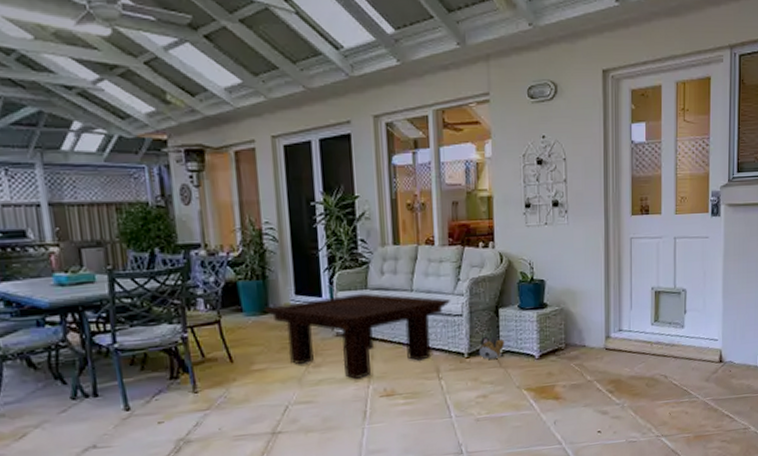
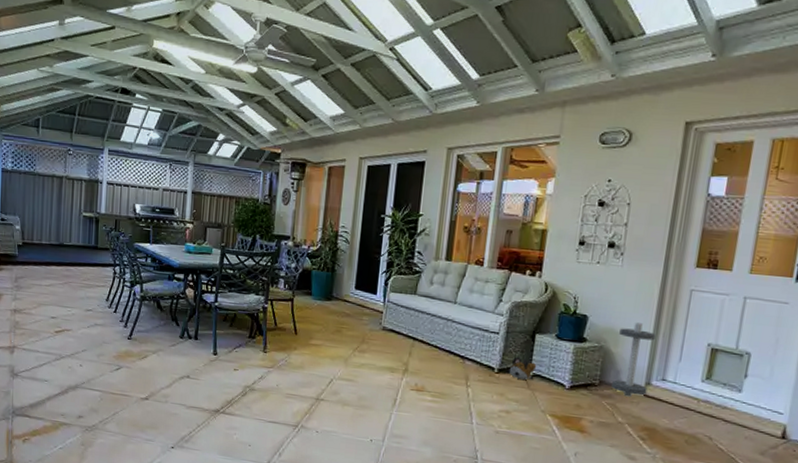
coffee table: present [264,293,451,379] -> none [328,295,491,370]
side table: none [576,278,608,354] -> present [611,322,656,397]

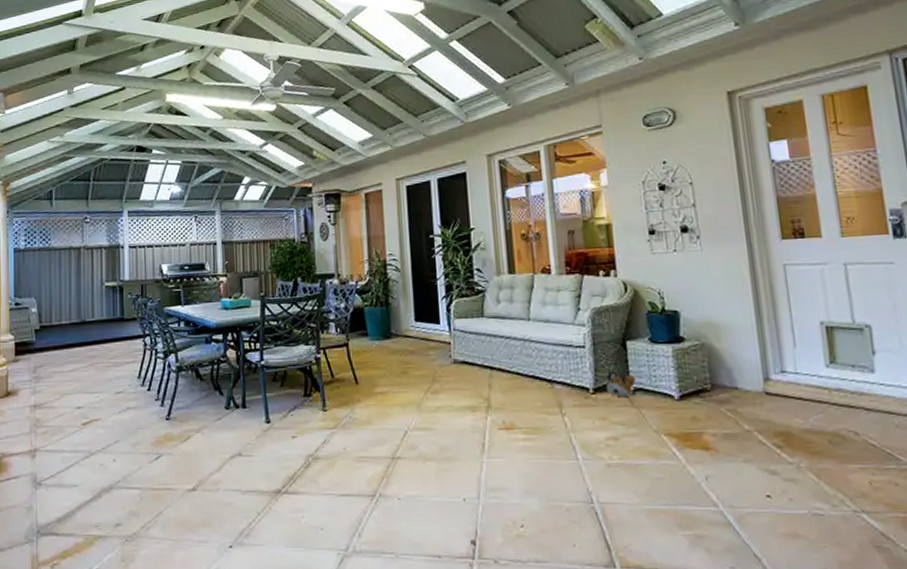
side table: present [611,322,656,397] -> none [718,310,769,398]

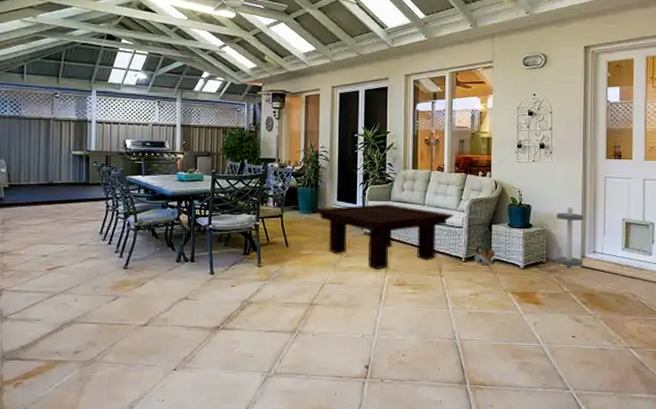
coffee table: none [386,321,572,408] -> present [314,203,454,269]
side table: none [718,310,769,398] -> present [556,207,584,269]

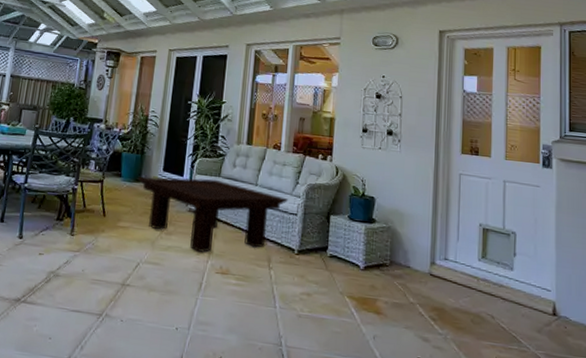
plush toy: present [471,246,496,265] -> none [305,237,333,261]
side table: present [556,207,584,269] -> none [401,204,435,277]

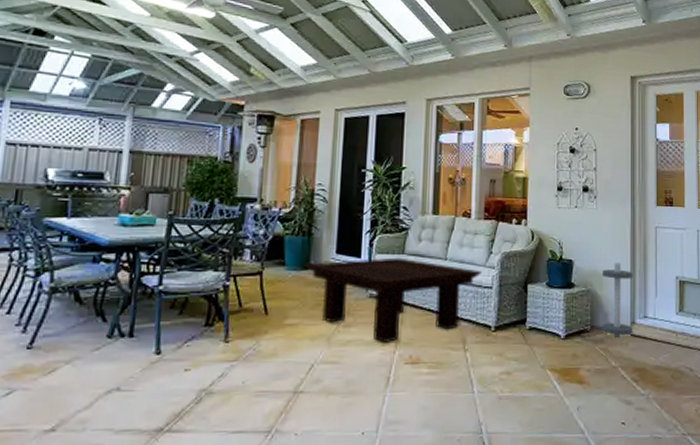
side table: none [401,204,435,277] -> present [602,263,633,339]

